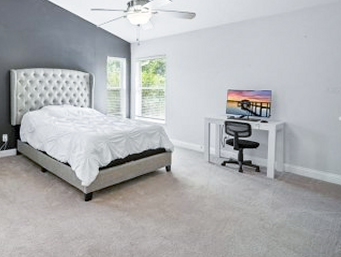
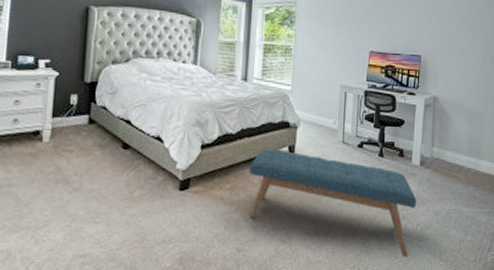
bench: none [136,169,272,250] -> present [249,148,417,258]

